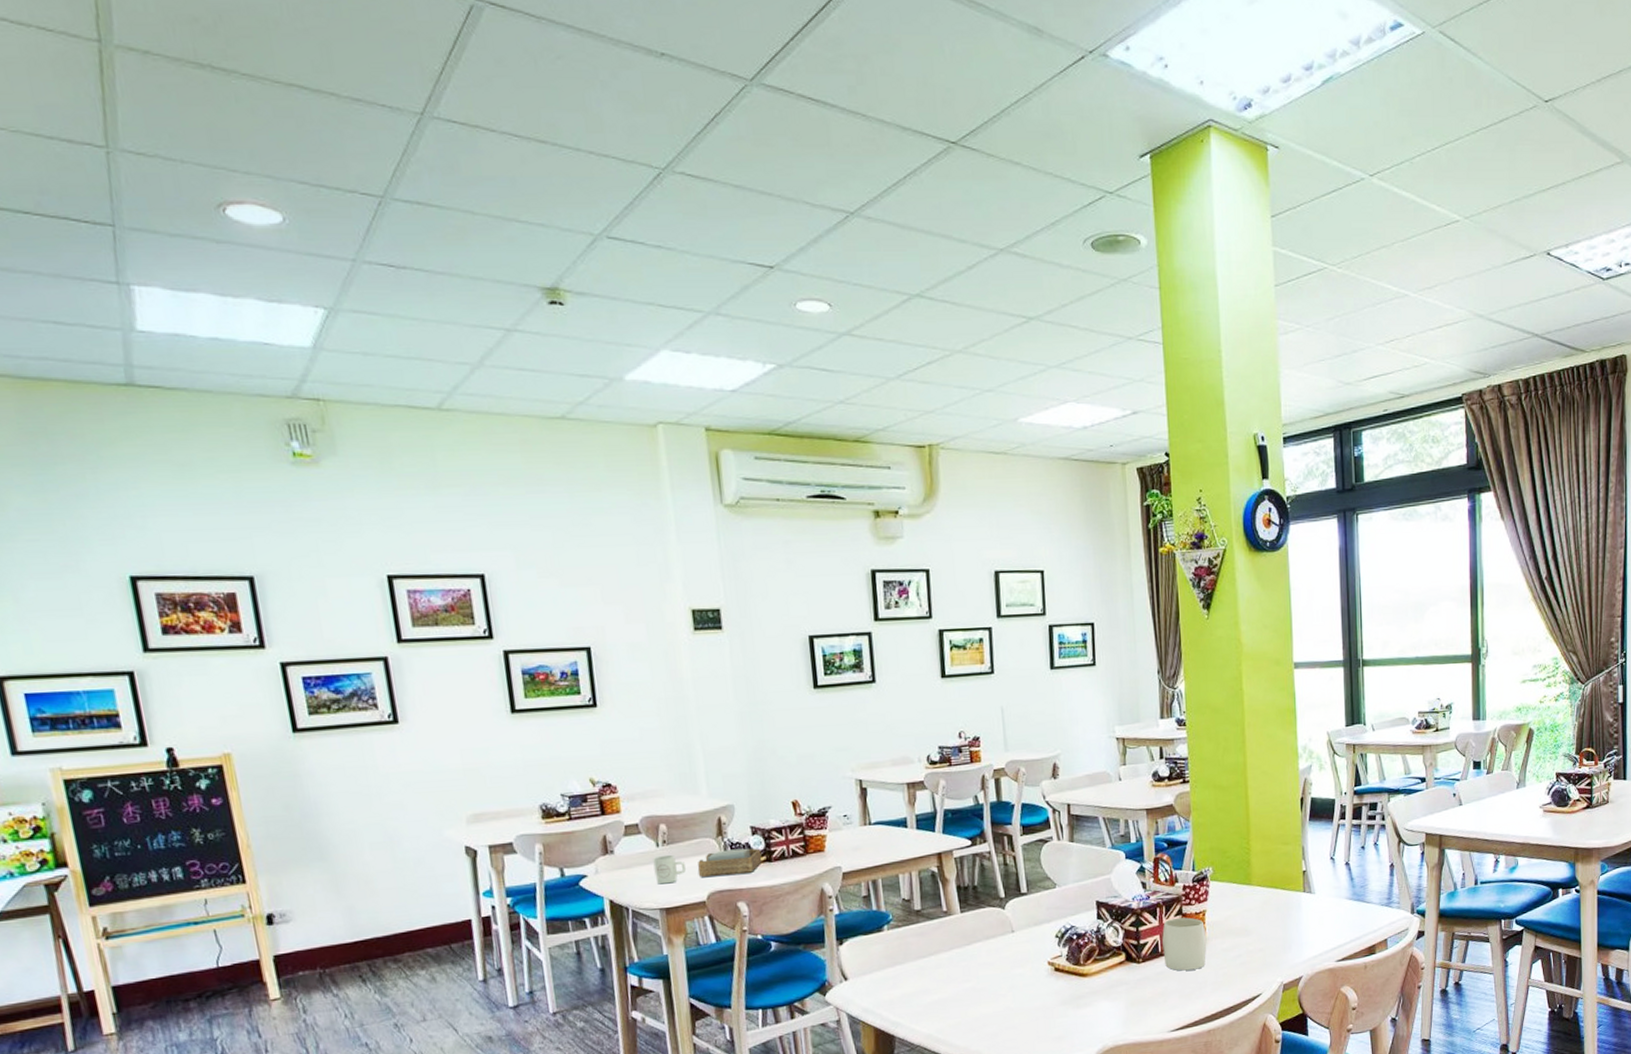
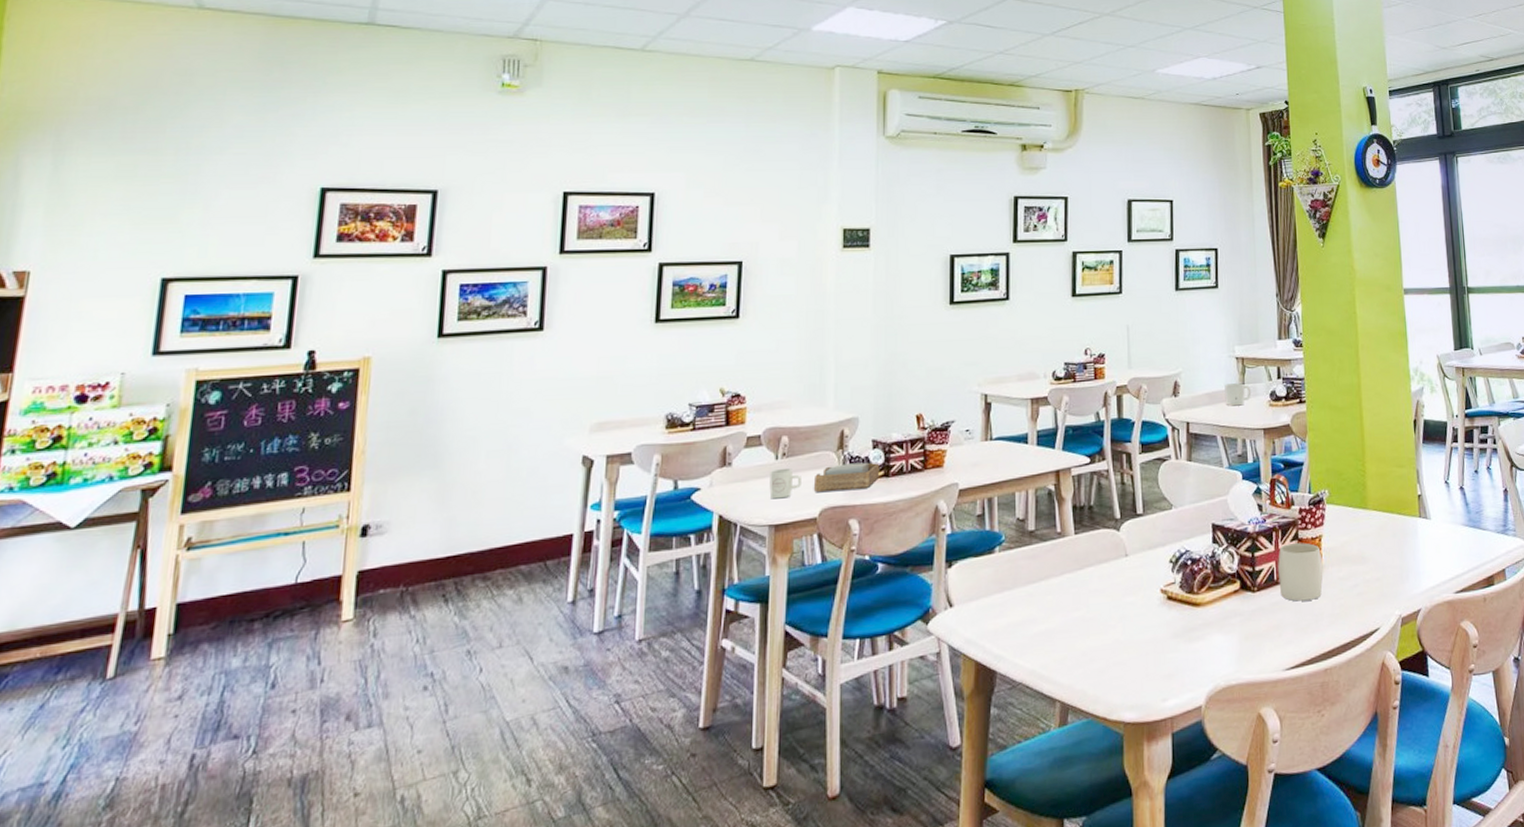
mug: none [1105,764,1133,788] -> present [1224,383,1252,406]

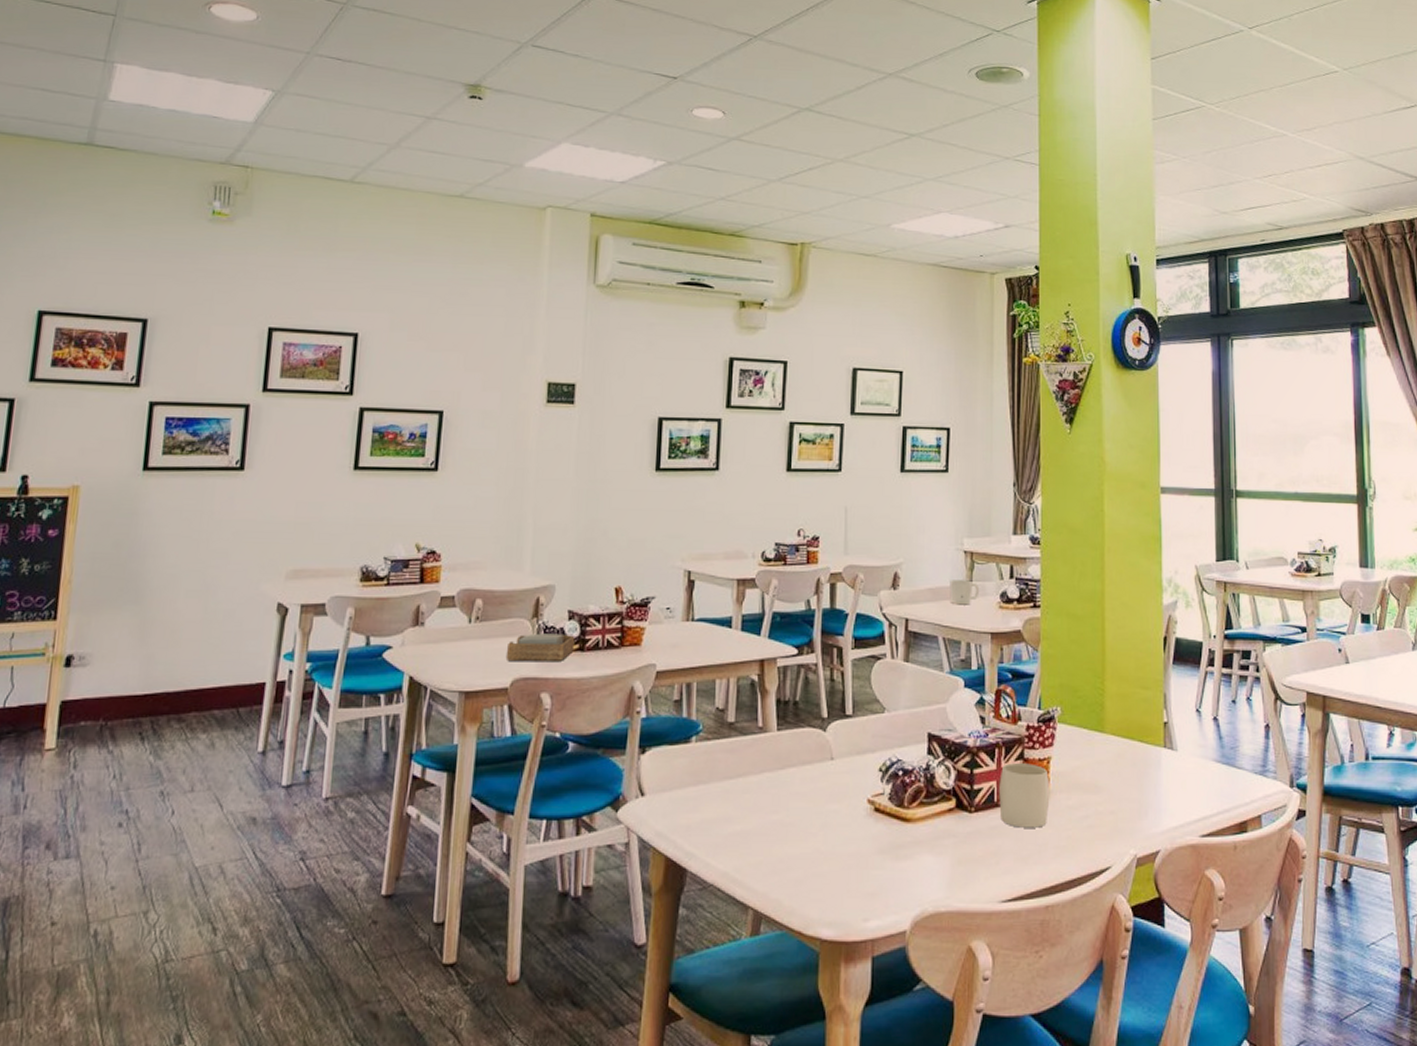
mug: present [769,468,801,499] -> none [461,632,494,665]

